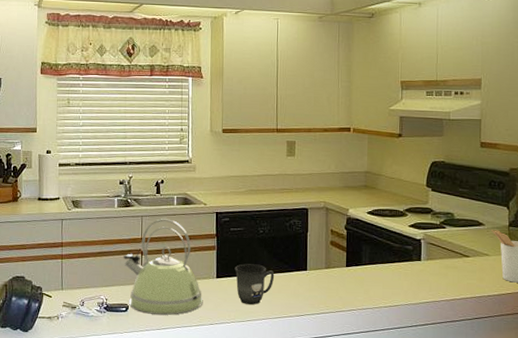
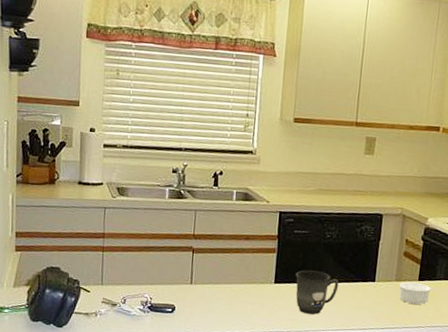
kettle: present [123,219,203,315] -> none [171,214,258,320]
ramekin: none [330,268,358,289] -> present [399,281,431,305]

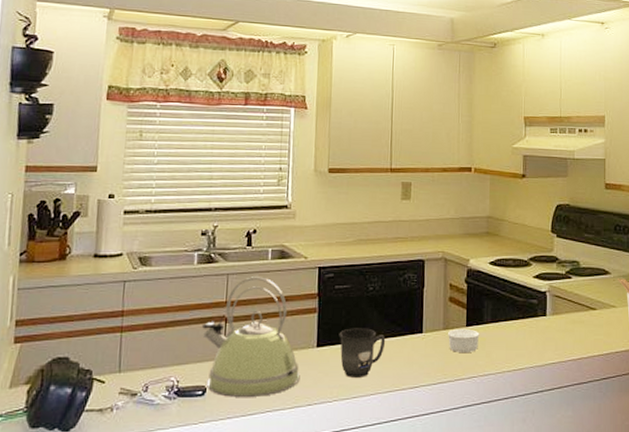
kettle: none [171,214,258,320] -> present [201,277,300,397]

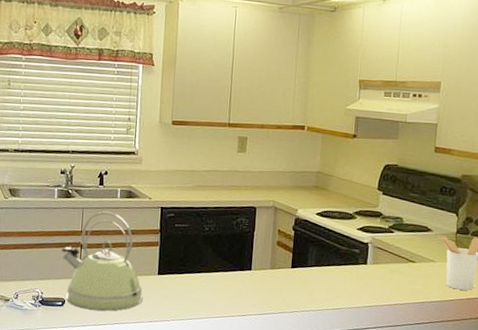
mug: present [339,328,386,377] -> none [177,261,219,303]
ramekin: present [448,328,480,352] -> none [274,269,303,290]

